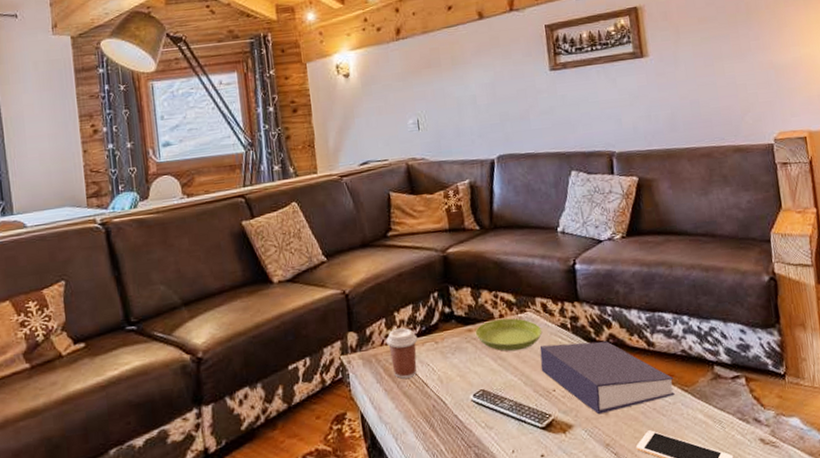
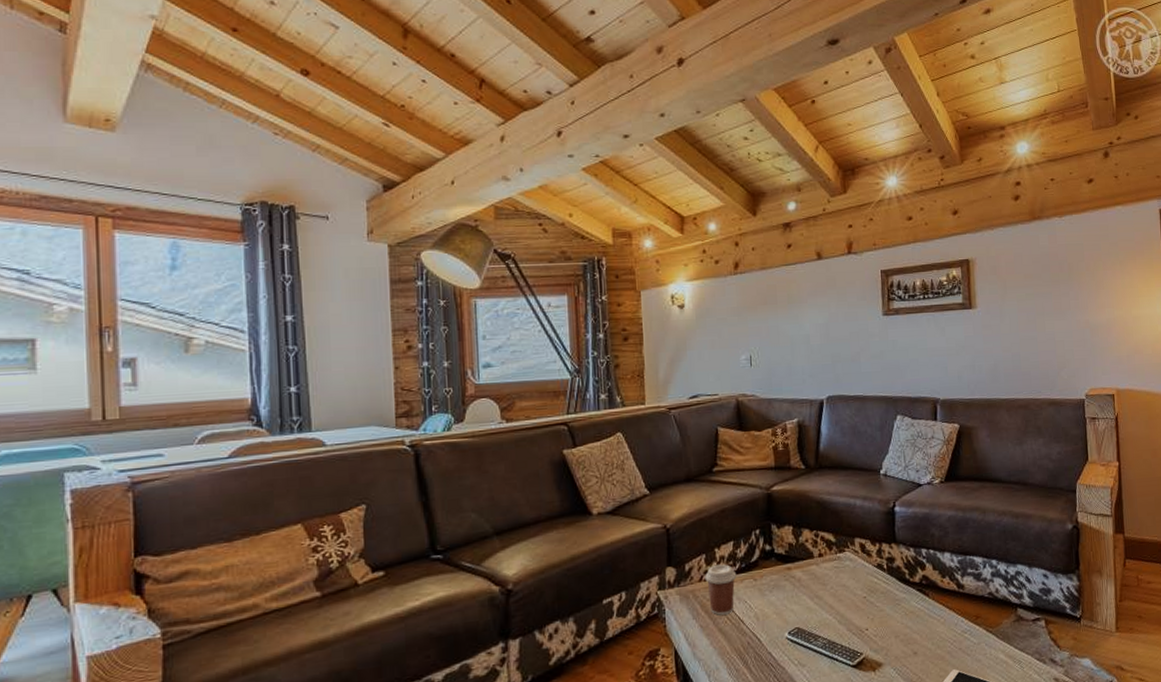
saucer: present [475,318,543,352] -> none [794,557,859,591]
book: present [539,341,675,415] -> none [855,582,980,654]

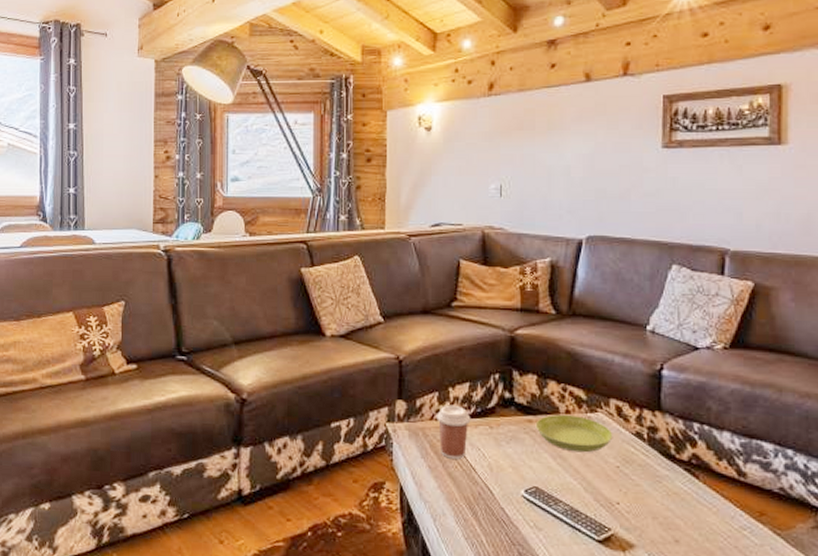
saucer: none [794,557,859,591] -> present [535,414,613,453]

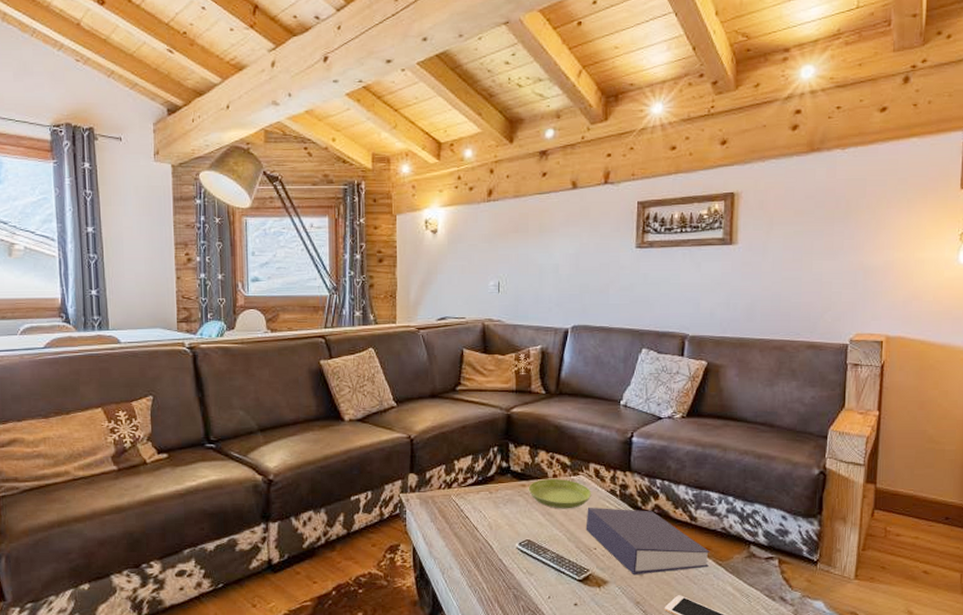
coffee cup: present [437,405,471,459] -> none [444,475,474,521]
book: none [606,452,765,540] -> present [585,508,710,575]

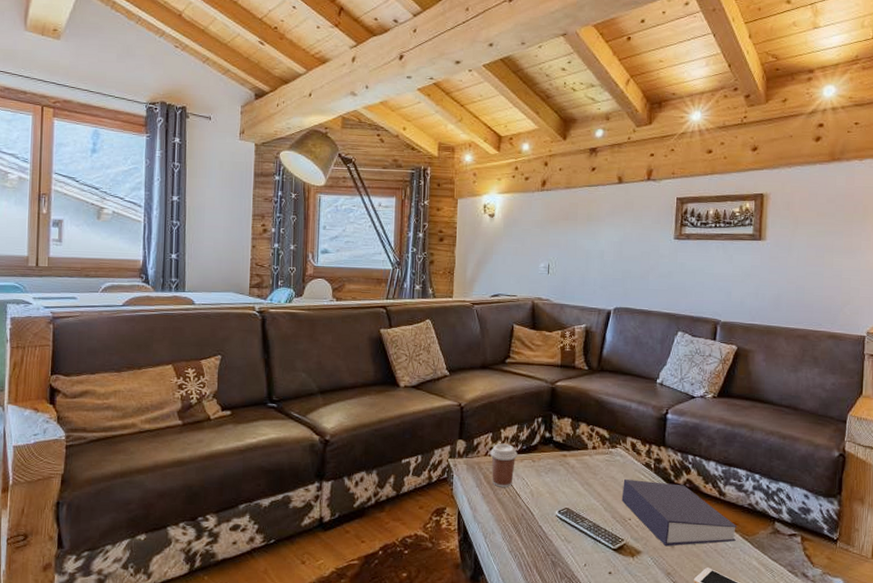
coffee cup: none [444,475,474,521] -> present [490,443,518,487]
saucer: present [528,478,592,509] -> none [569,449,628,480]

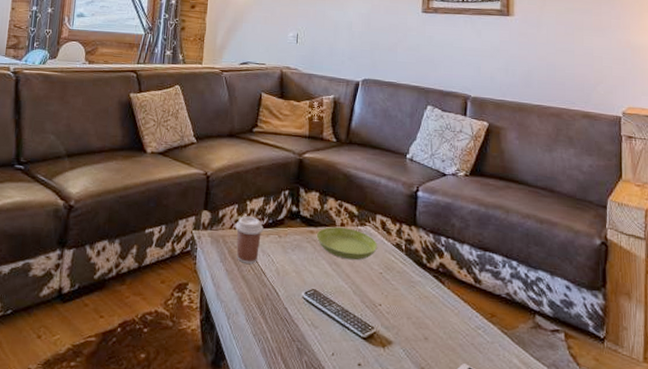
saucer: none [569,449,628,480] -> present [316,226,378,261]
book: present [621,479,738,547] -> none [371,261,495,338]

